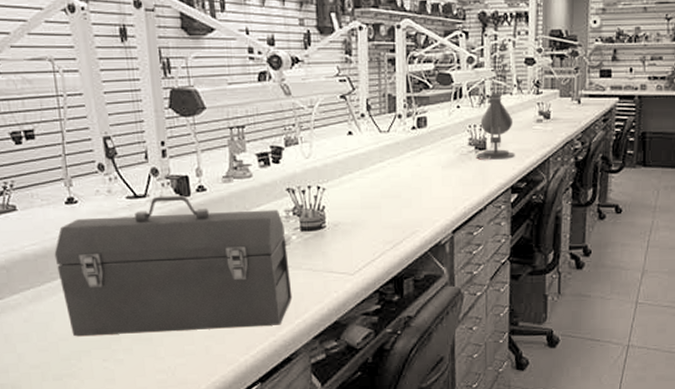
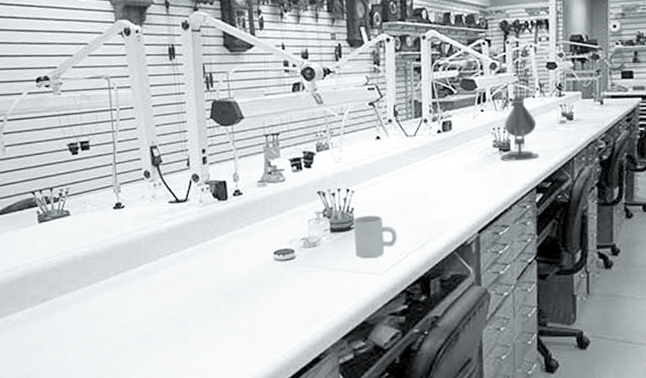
toolbox: present [54,195,293,336] -> none [101,199,322,335]
mug: none [324,214,370,259] -> present [353,215,397,259]

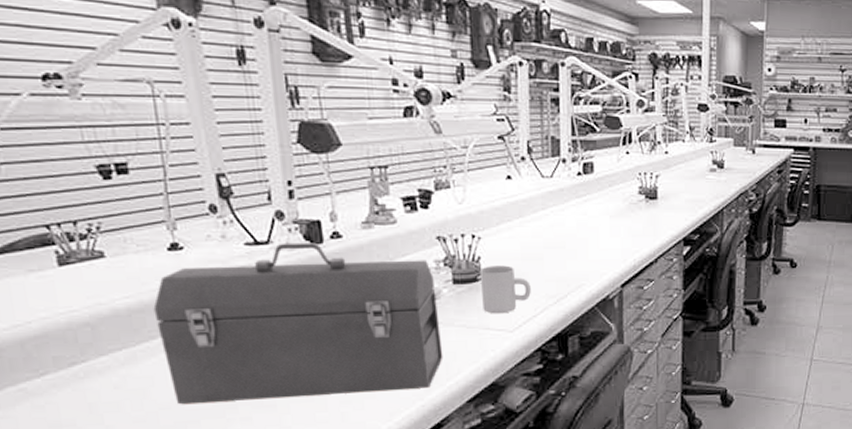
toolbox: none [101,199,322,335] -> present [153,242,443,404]
desk lamp: present [501,96,539,162] -> none [647,139,687,211]

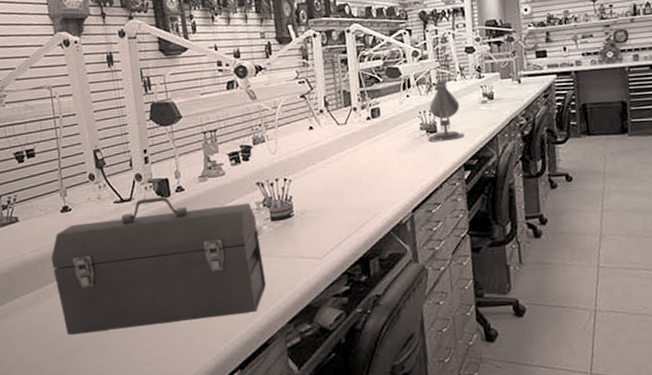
mug: present [479,265,531,314] -> none [292,201,335,244]
desk lamp: none [647,139,687,211] -> present [429,80,465,143]

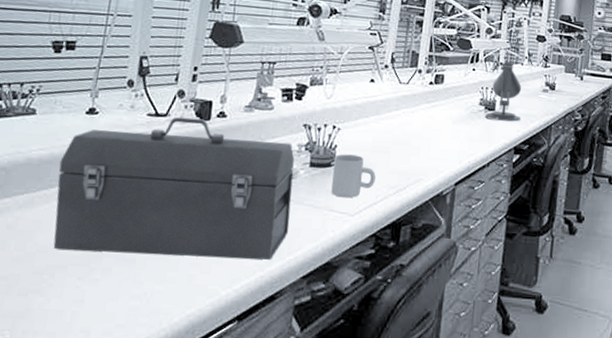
mug: none [292,201,335,244] -> present [331,154,376,198]

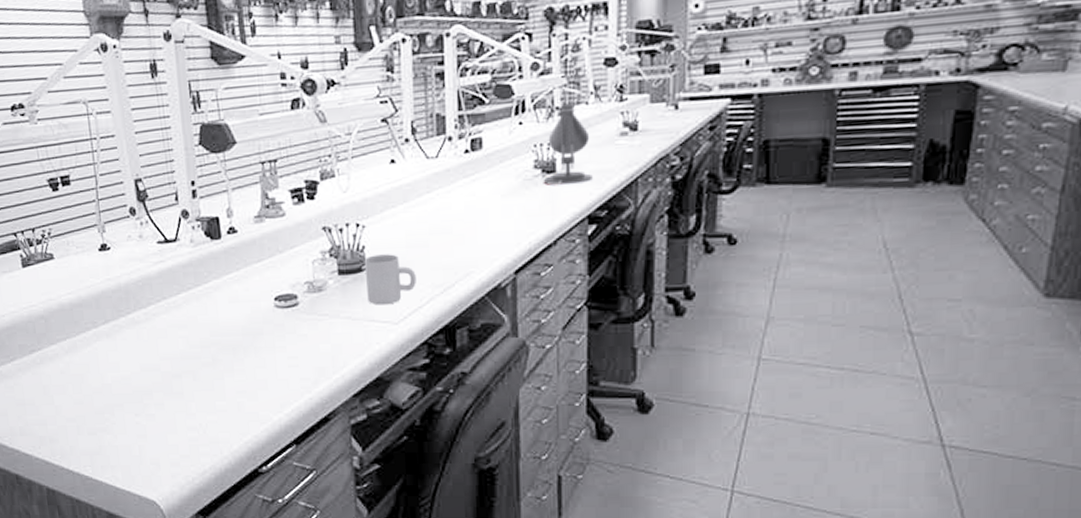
toolbox: present [53,116,295,260] -> none [88,238,330,389]

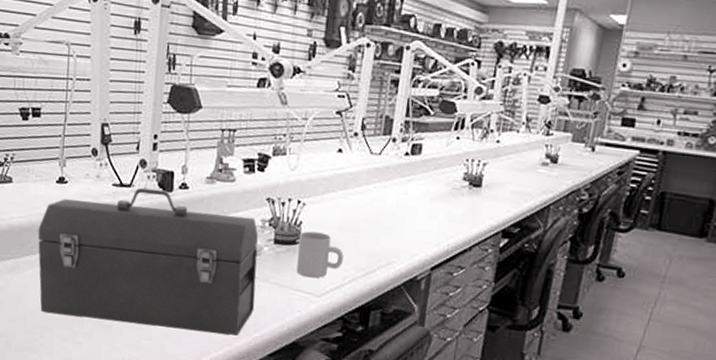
toolbox: none [88,238,330,389] -> present [37,187,259,336]
desk lamp: present [544,103,593,186] -> none [470,128,516,201]

